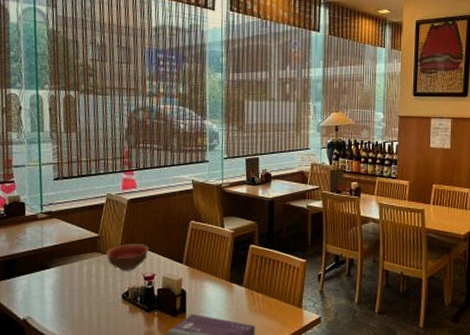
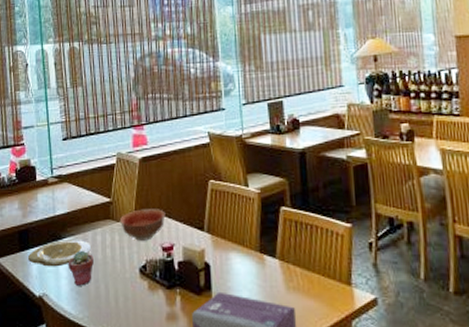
plate: none [13,268,78,293] -> present [27,238,92,267]
potted succulent: none [53,278,79,310] -> present [68,250,94,286]

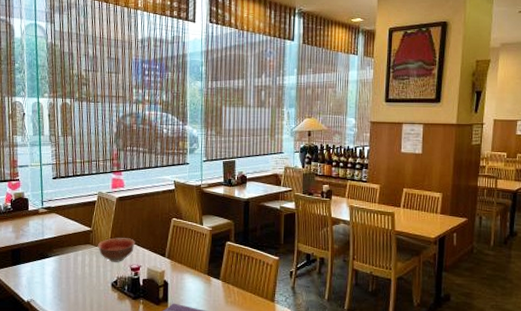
plate: present [27,238,92,267] -> none [18,258,74,279]
potted succulent: present [68,250,94,286] -> none [52,267,74,295]

